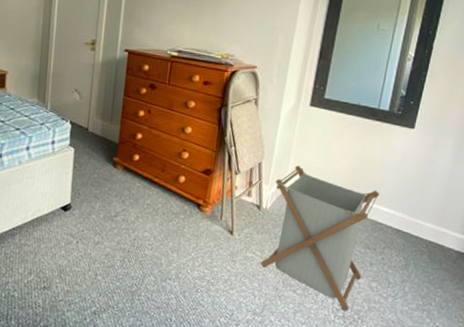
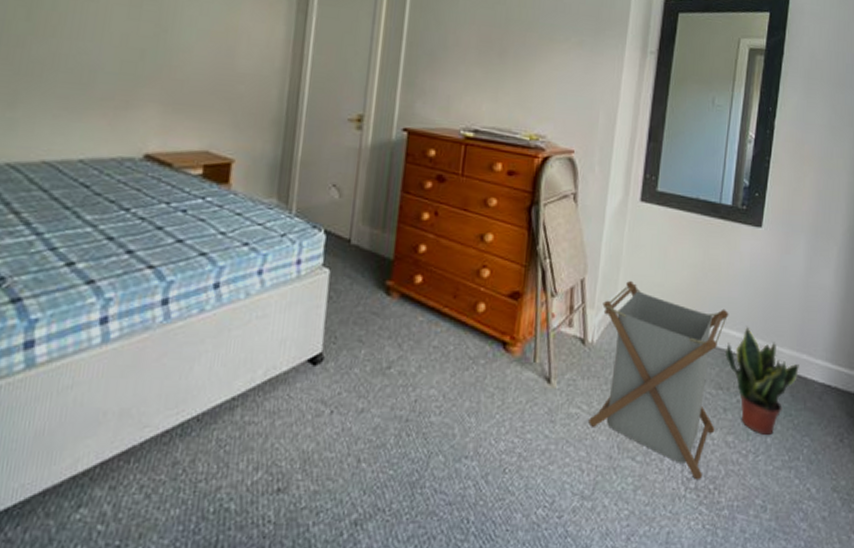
potted plant: none [374,204,438,285] -> present [725,326,799,435]

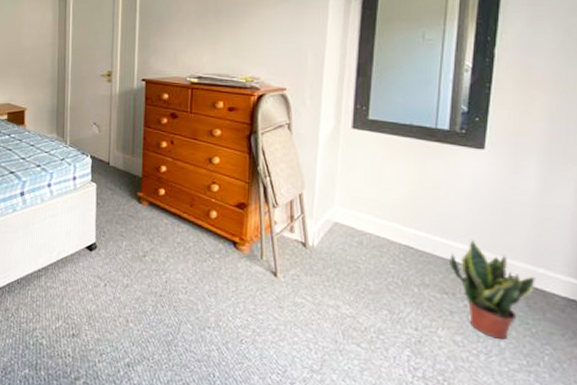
laundry basket: present [588,280,729,480] -> none [314,195,451,371]

